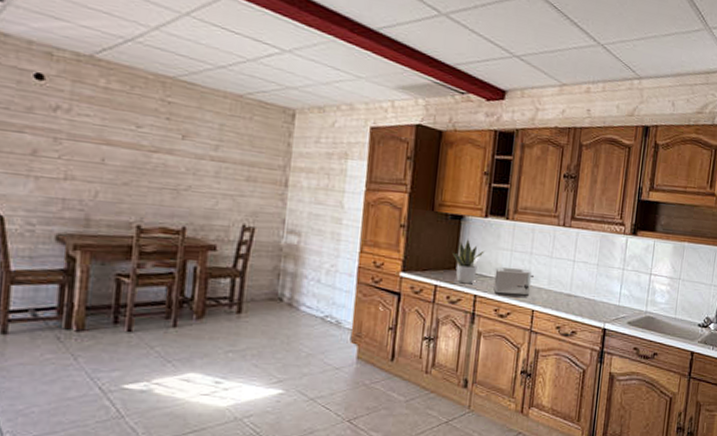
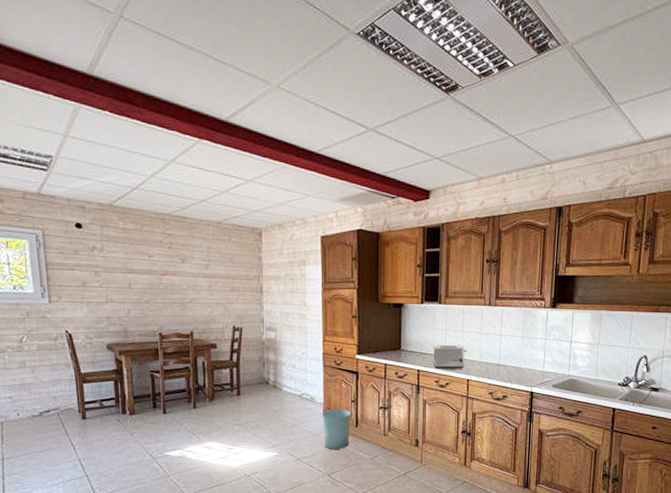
waste bin: none [348,337,387,388] -> present [321,409,351,449]
potted plant: present [452,239,485,284] -> none [397,323,423,361]

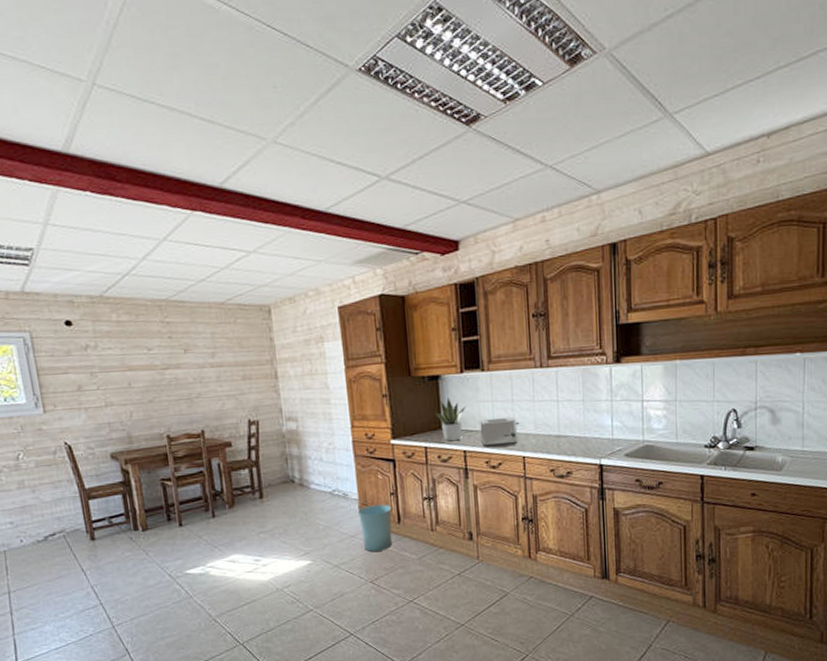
potted plant: none [397,323,423,361] -> present [436,397,466,442]

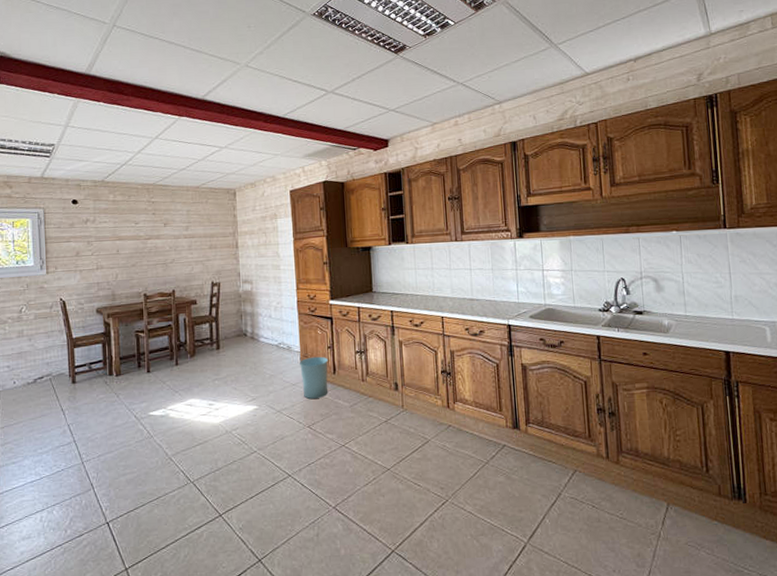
potted plant: present [436,397,466,442] -> none [368,265,393,303]
toaster: present [480,416,520,447] -> none [404,282,439,308]

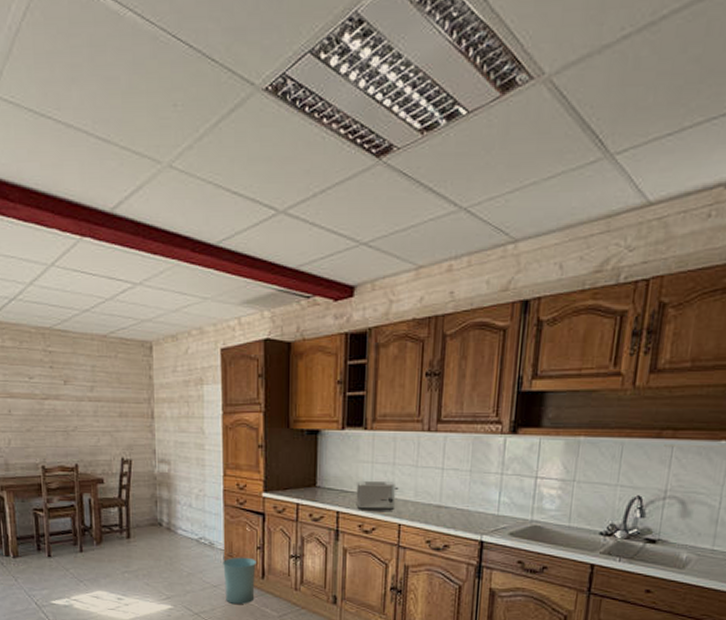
toaster: none [404,282,439,308] -> present [356,480,399,511]

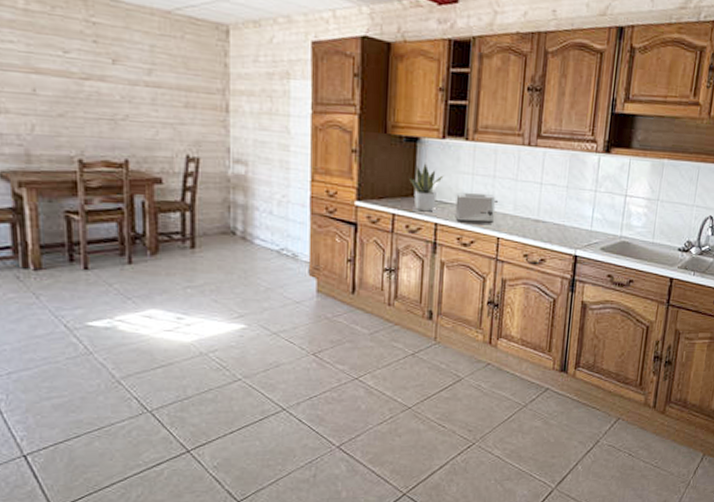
waste bin: present [222,557,256,604] -> none [306,270,346,321]
potted plant: none [312,454,344,501] -> present [409,163,444,212]

